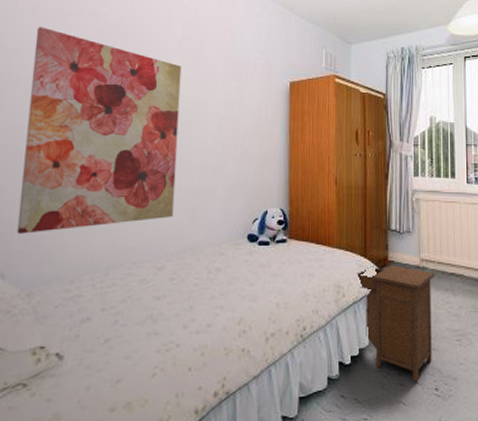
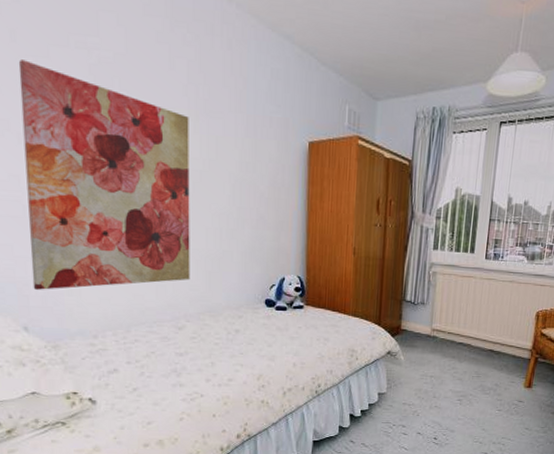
nightstand: present [357,265,435,381] -> none [370,333,444,432]

